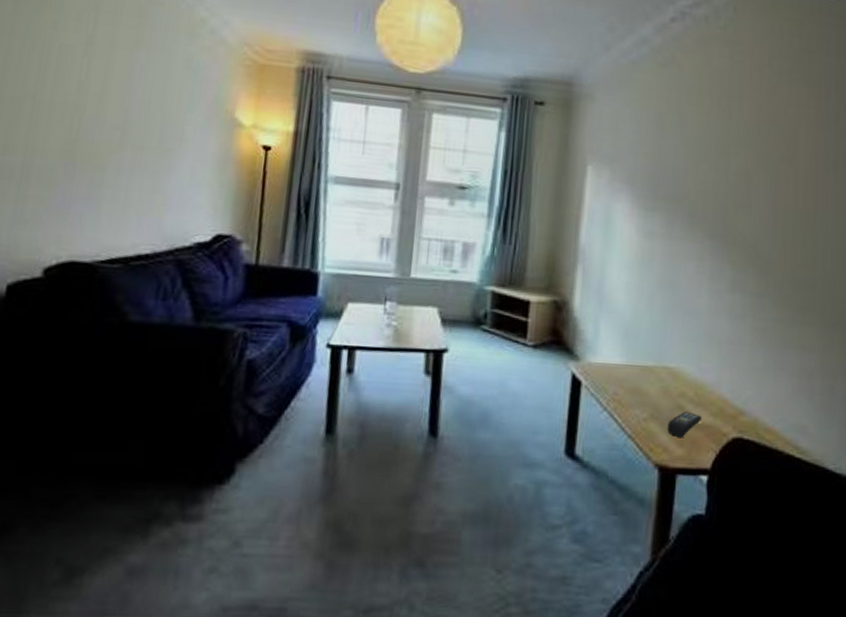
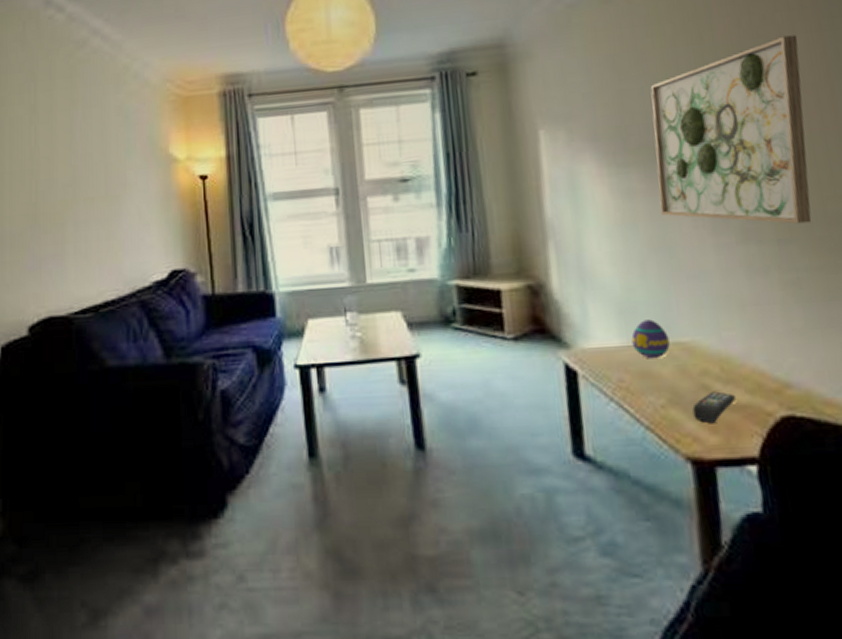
decorative egg: none [630,344,660,379] -> present [631,319,670,359]
wall art: none [673,127,801,283] -> present [650,35,812,224]

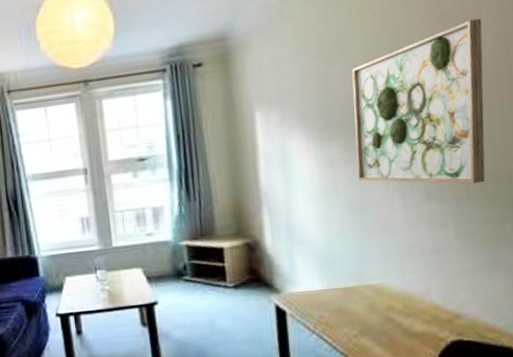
decorative egg: present [631,319,670,359] -> none [330,267,362,299]
remote control: present [692,391,735,424] -> none [379,323,414,349]

